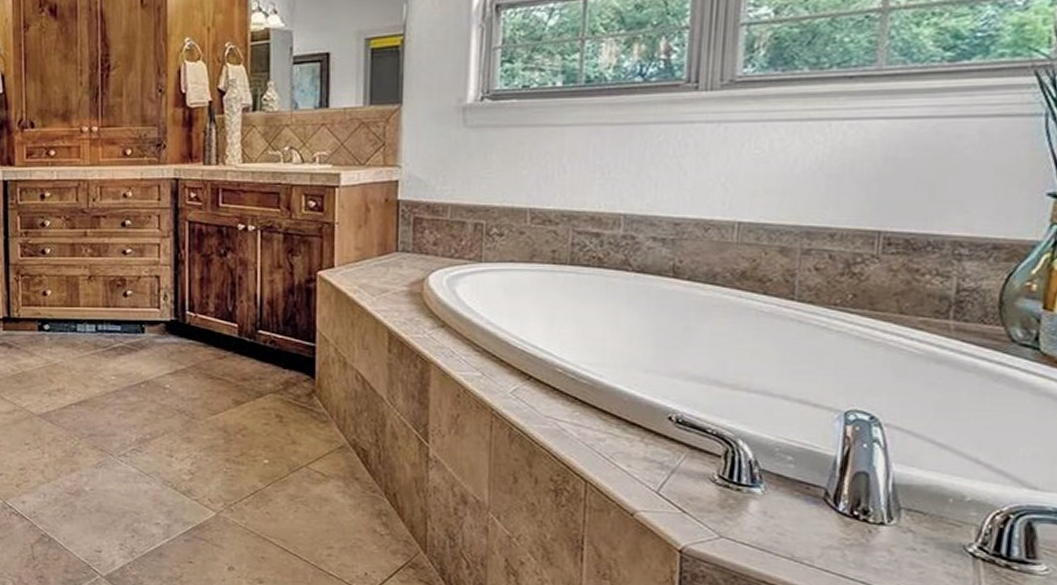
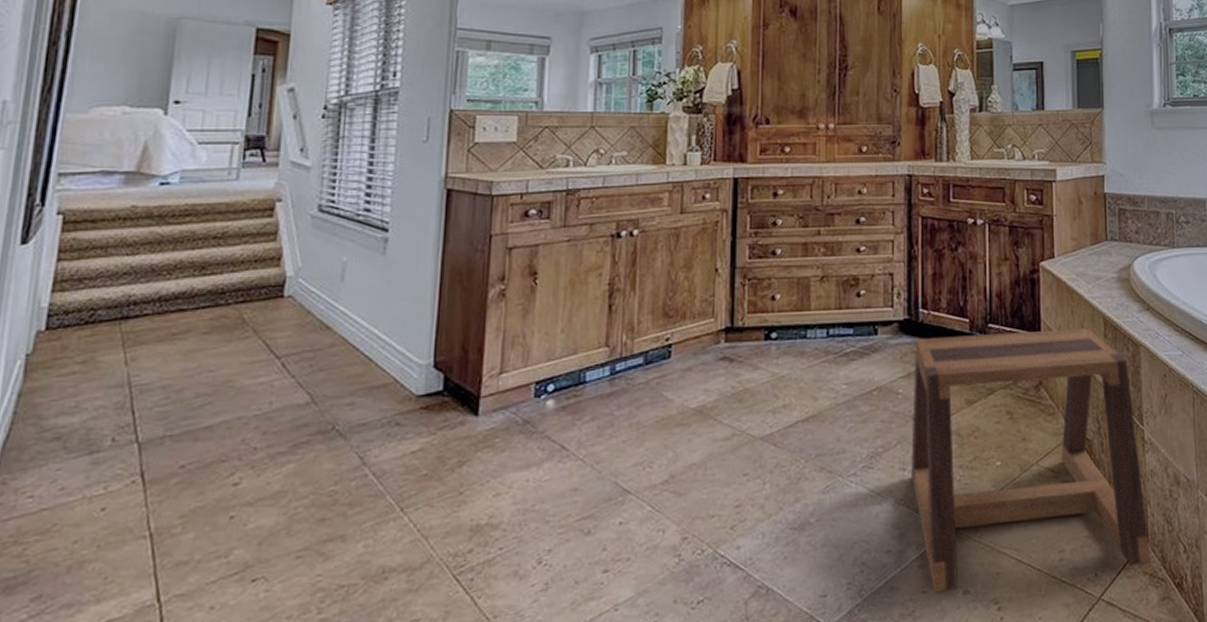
stool: none [178,339,429,573] -> present [911,327,1152,593]

